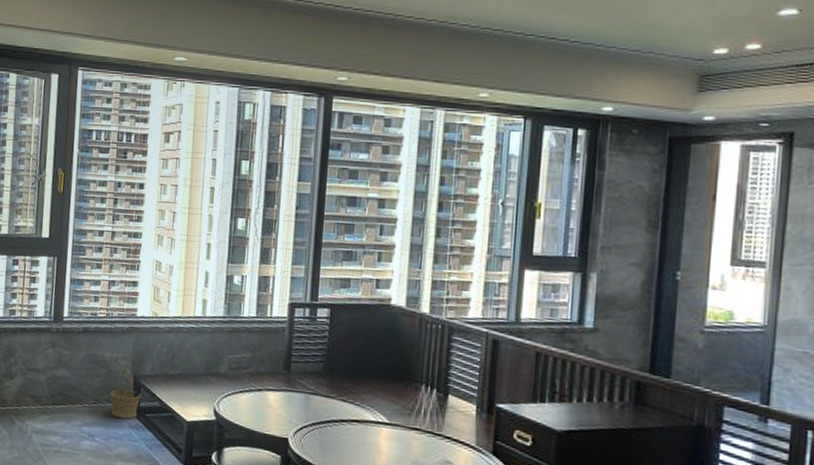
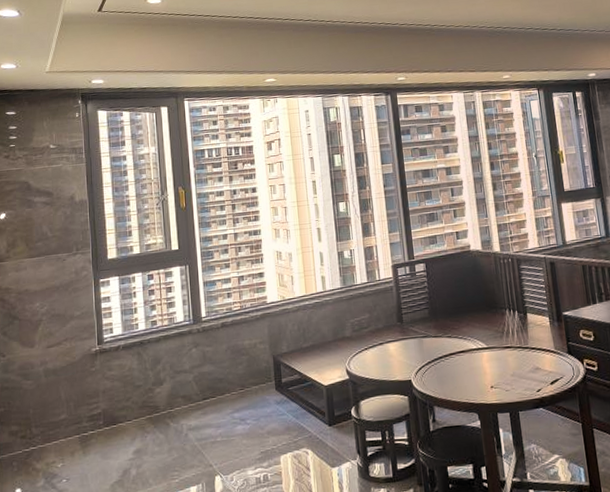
basket: present [109,368,142,419] -> none [253,351,283,397]

